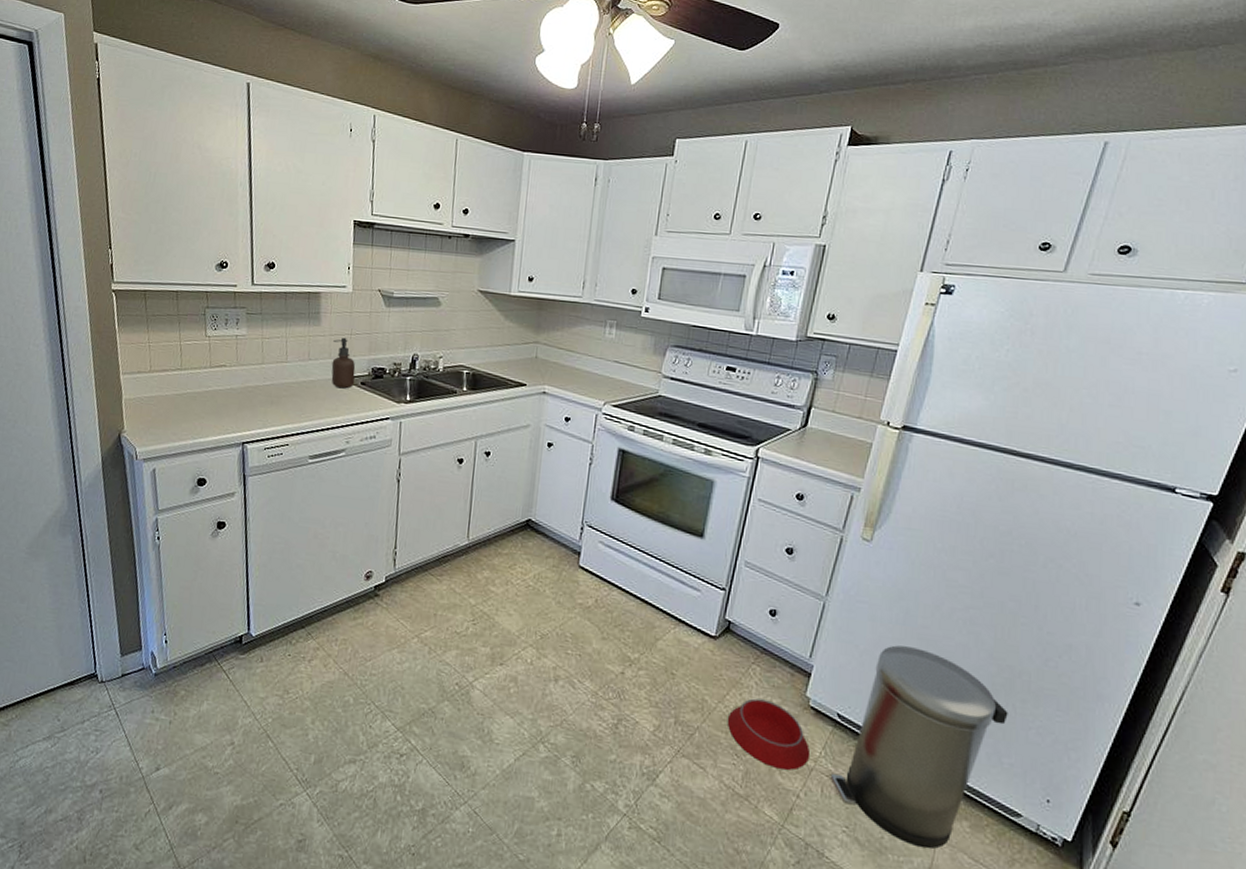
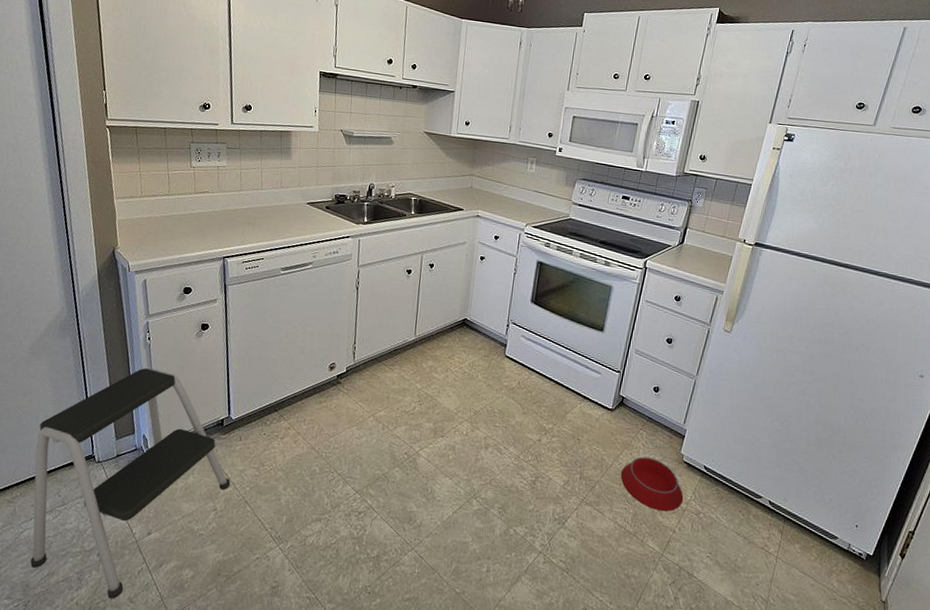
step stool: none [26,573,251,845] -> present [30,368,231,599]
soap dispenser: present [331,337,356,389] -> none [300,169,321,212]
pedal bin: present [830,645,1008,849] -> none [698,412,829,567]

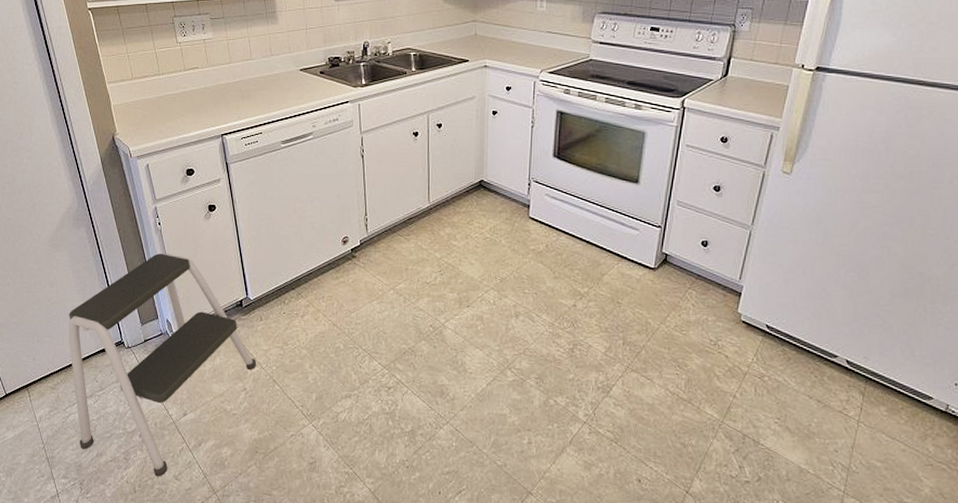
pet bowl: present [621,456,683,511] -> none [670,318,743,375]

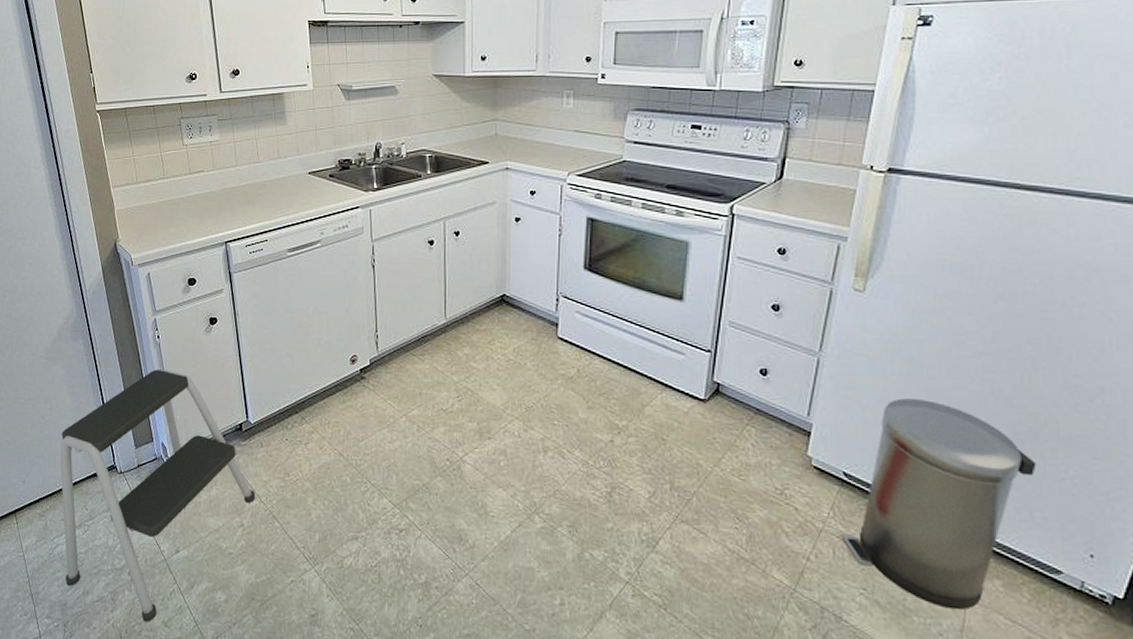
pedal bin: none [762,263,919,431] -> present [841,398,1037,610]

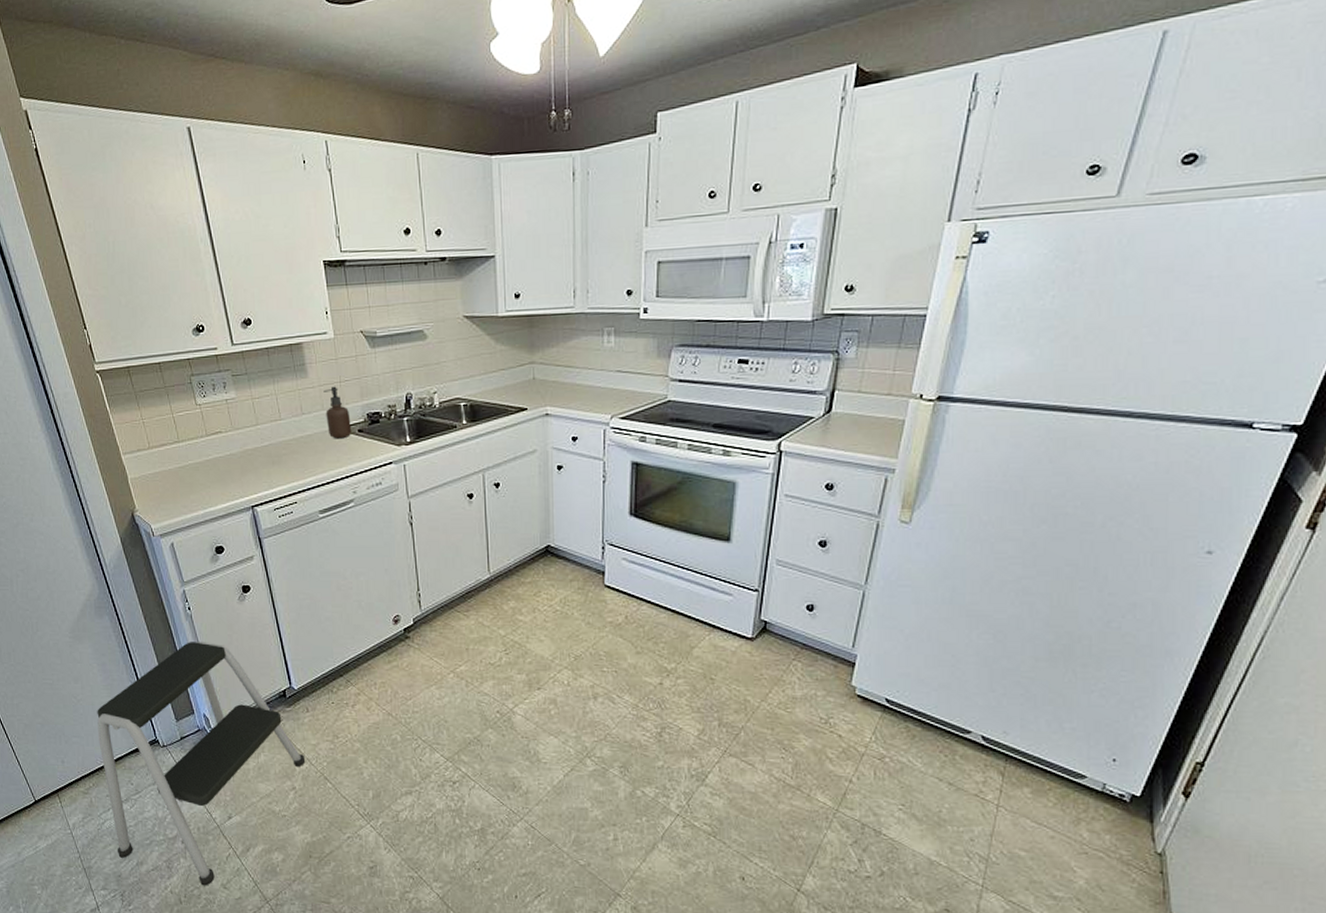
soap dispenser: none [300,134,324,183] -> present [323,386,352,439]
pedal bin: present [841,398,1037,610] -> none [882,625,1068,817]

